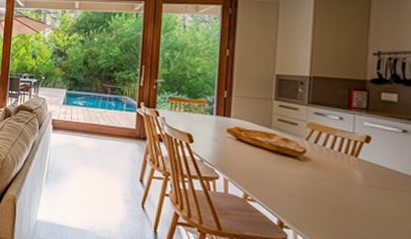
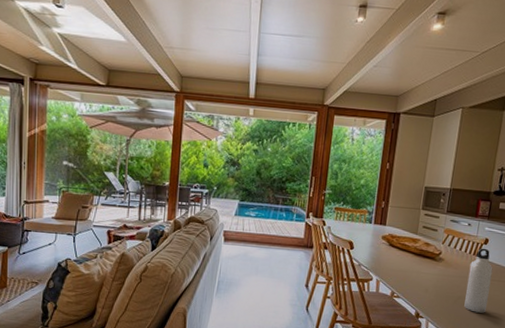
water bottle: none [345,147,383,230] -> present [464,248,493,313]

